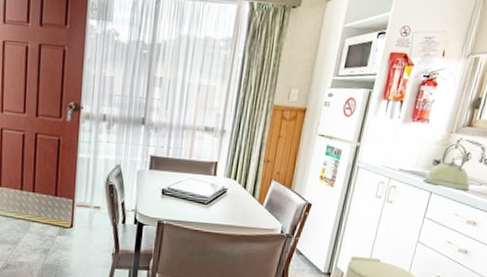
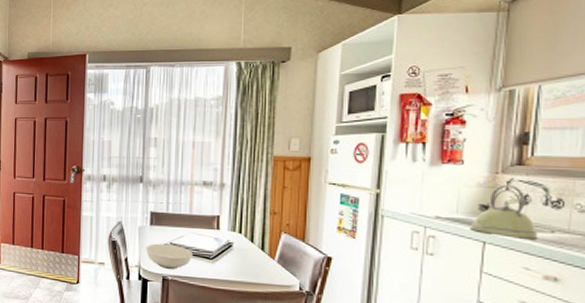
bowl: none [143,188,189,214] -> present [146,243,193,269]

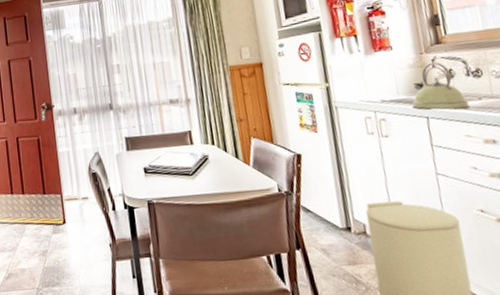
bowl: present [146,243,193,269] -> none [126,166,173,193]

